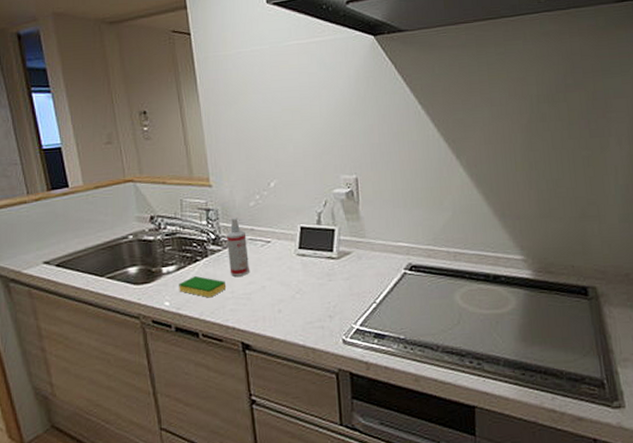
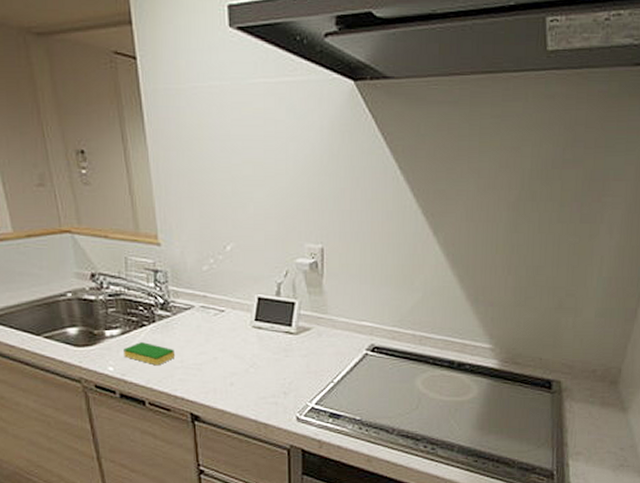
spray bottle: present [226,217,249,277] -> none [175,282,200,345]

